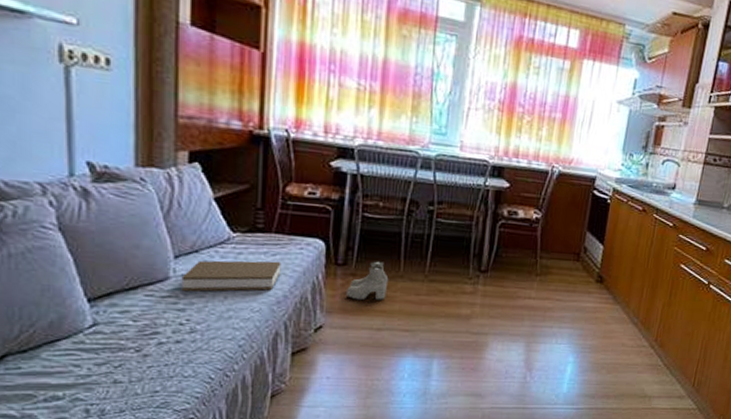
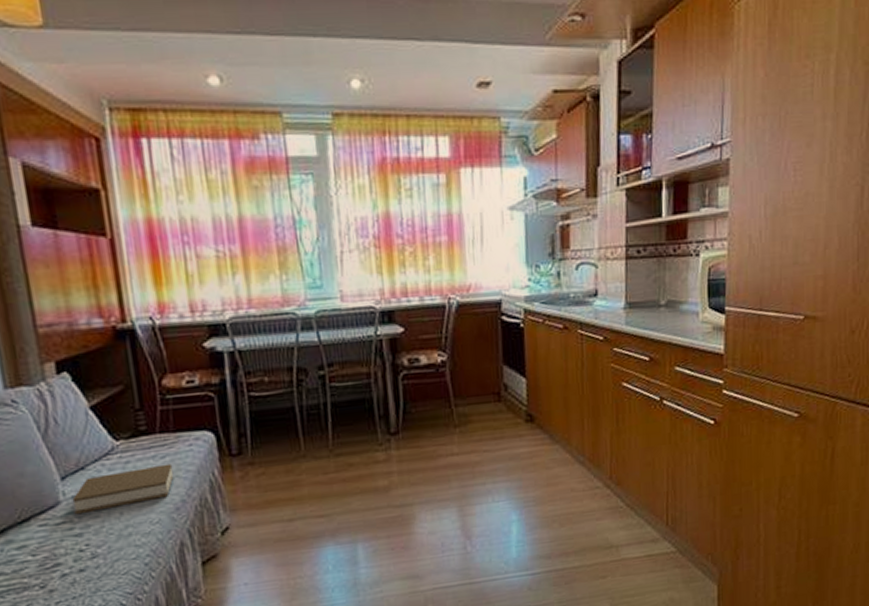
boots: present [346,261,389,301] -> none [247,443,291,492]

